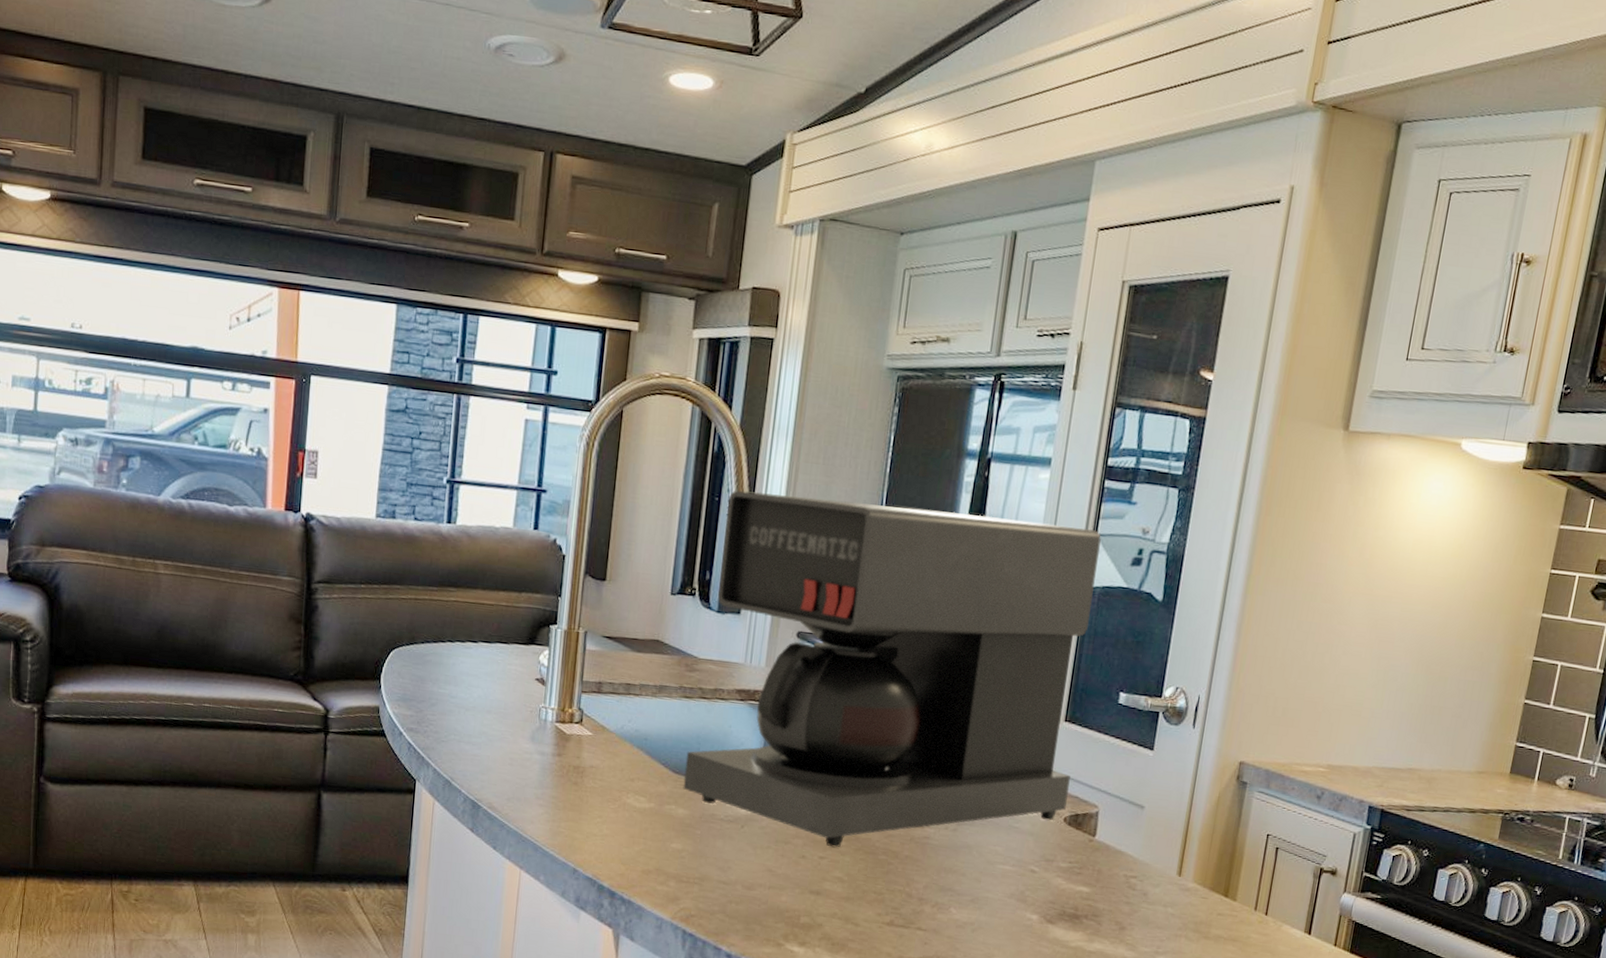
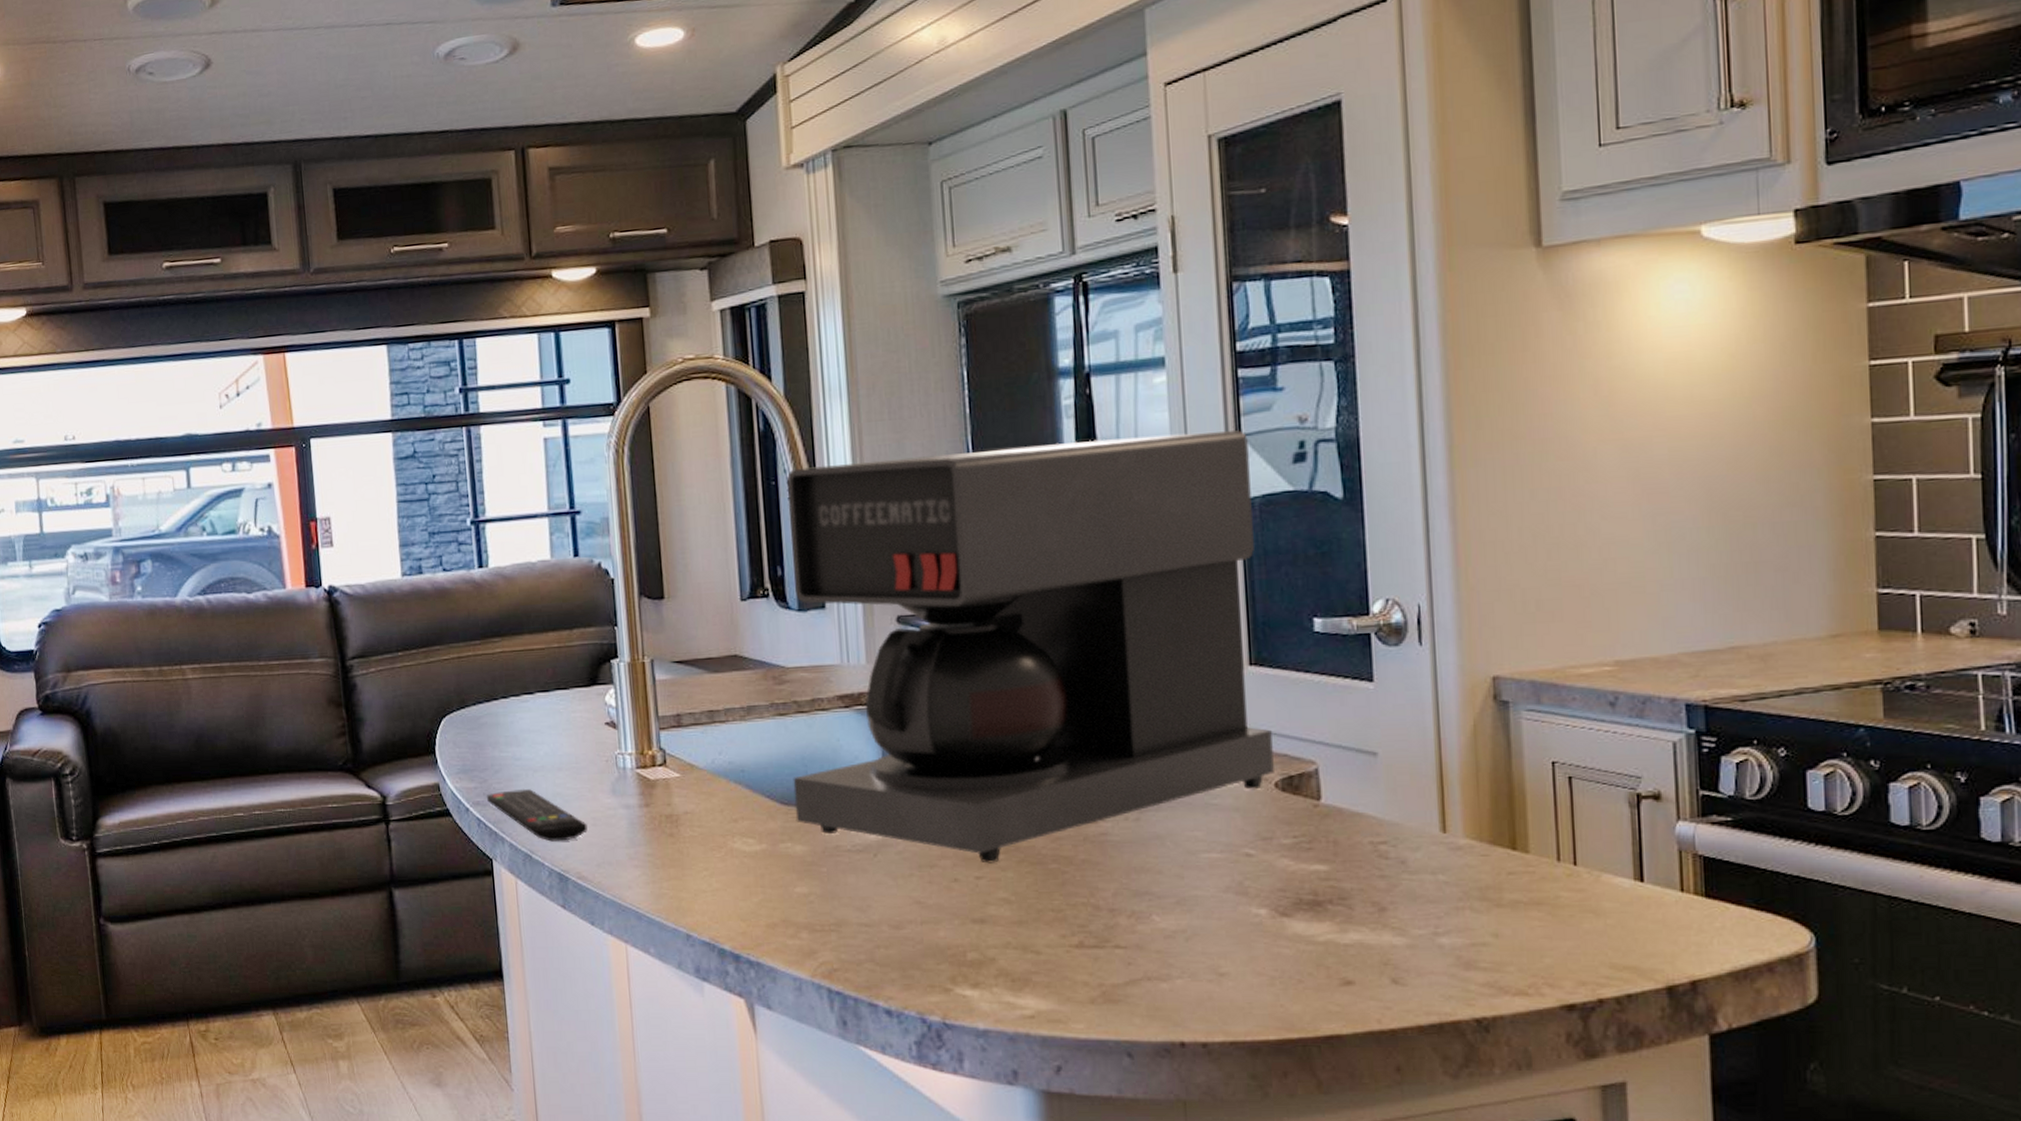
remote control: none [419,722,505,774] -> present [486,788,588,842]

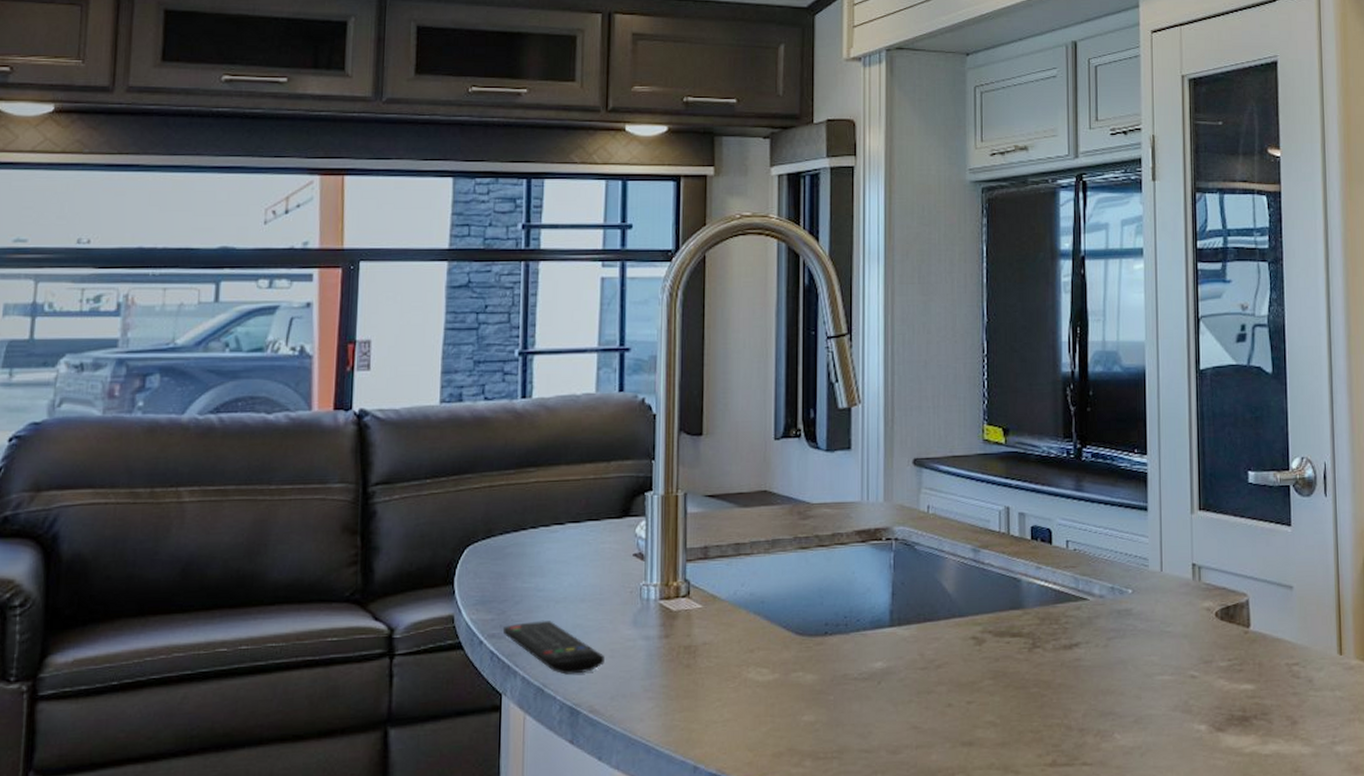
coffee maker: present [786,430,1274,864] -> none [809,312,1215,689]

